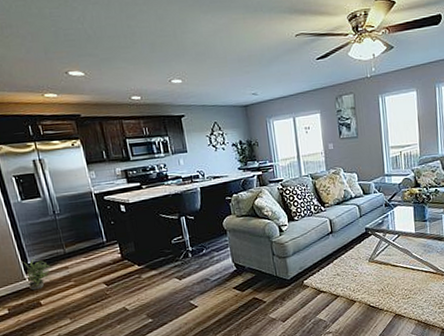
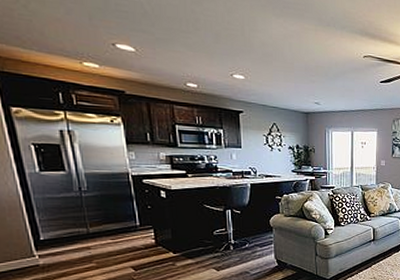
potted plant: present [20,258,53,291] -> none [30,234,71,269]

